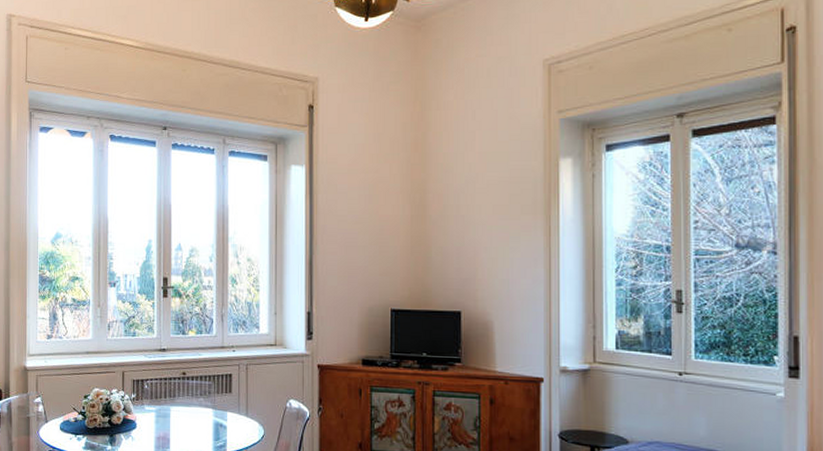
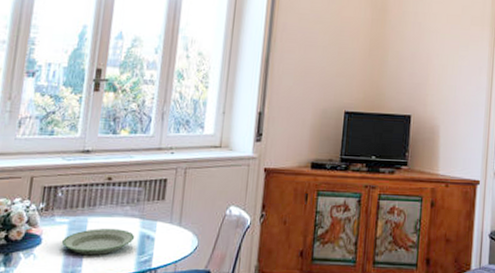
plate: none [151,416,210,439] -> present [61,229,135,255]

